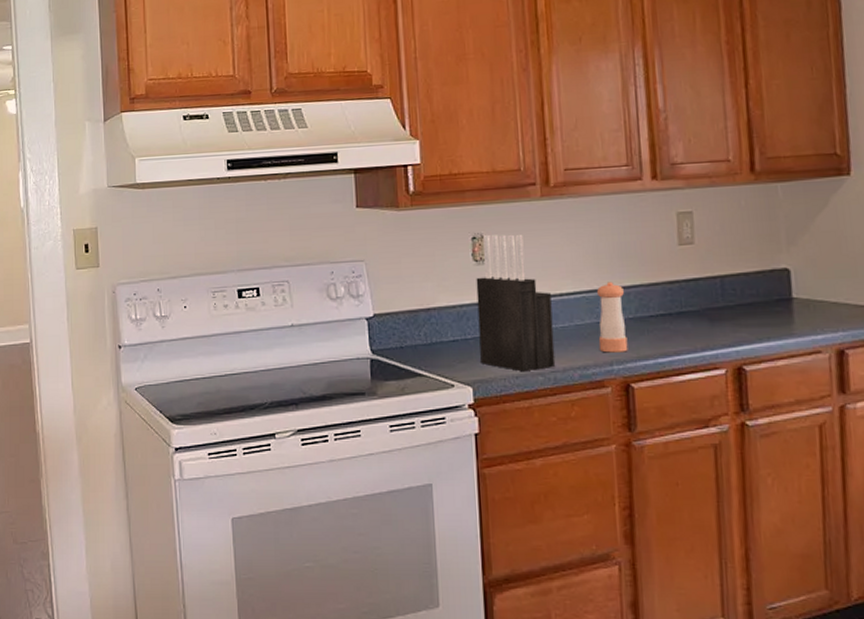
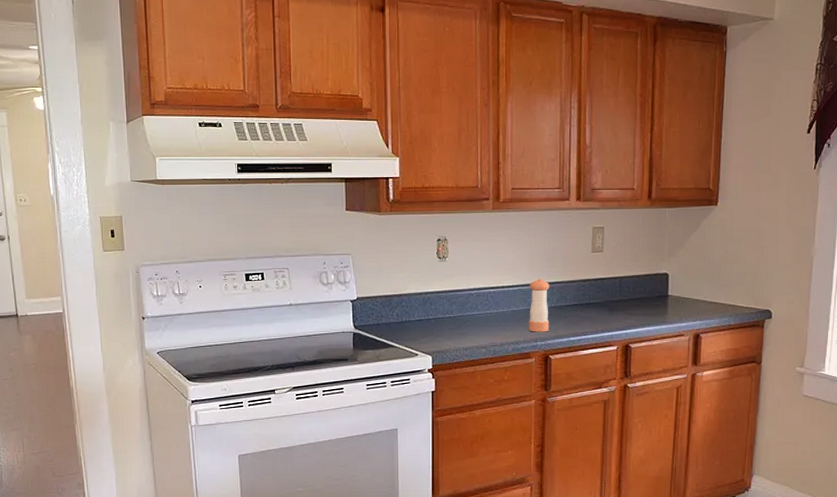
knife block: present [476,234,556,372] -> none [439,237,495,345]

